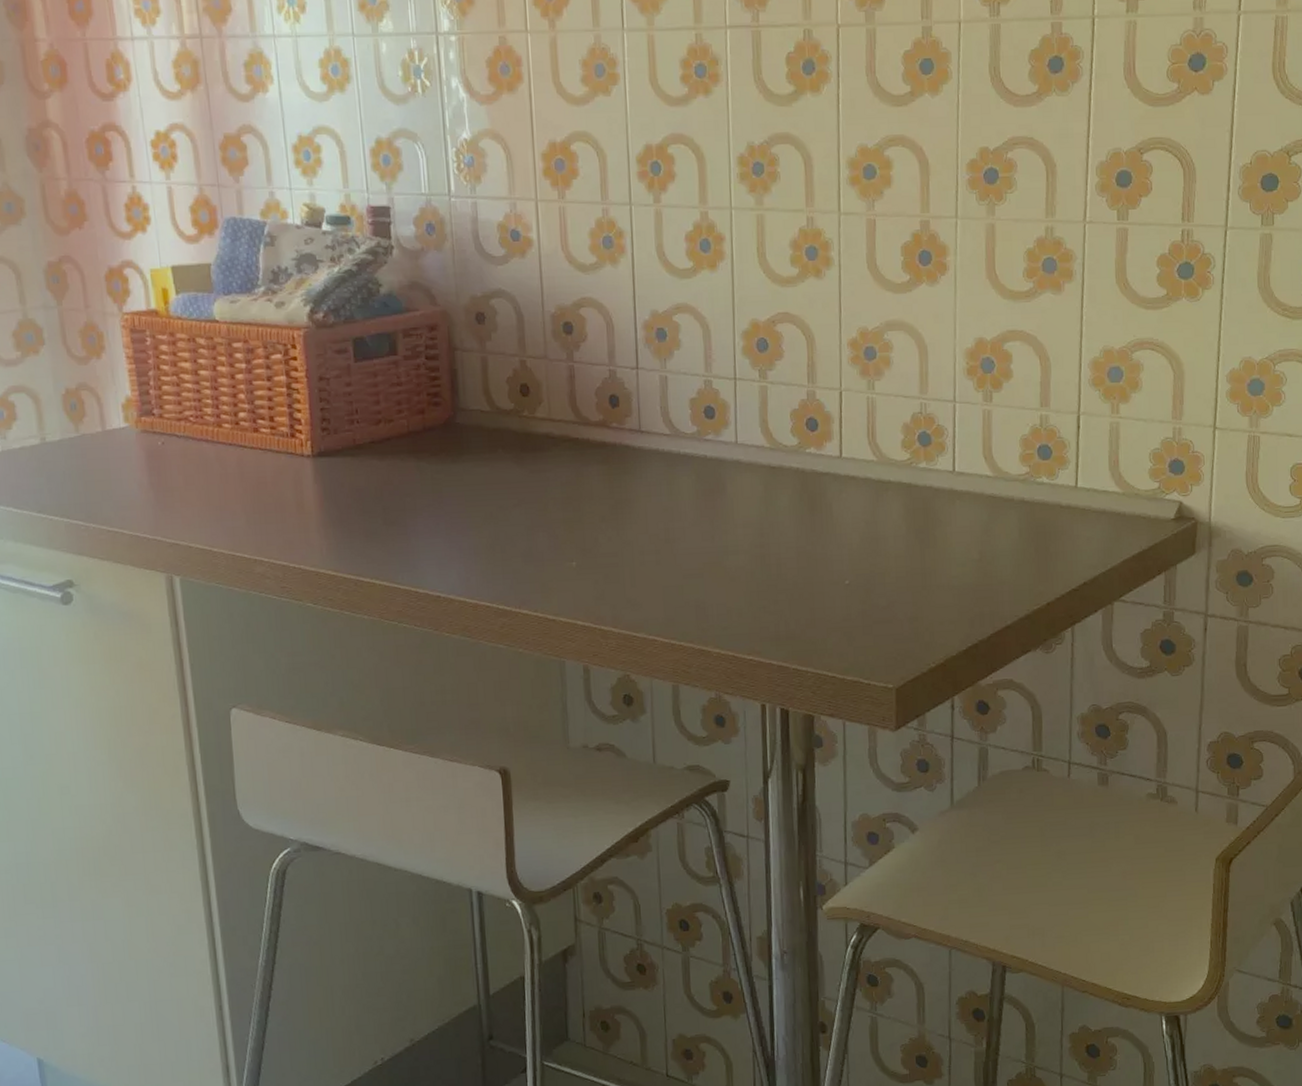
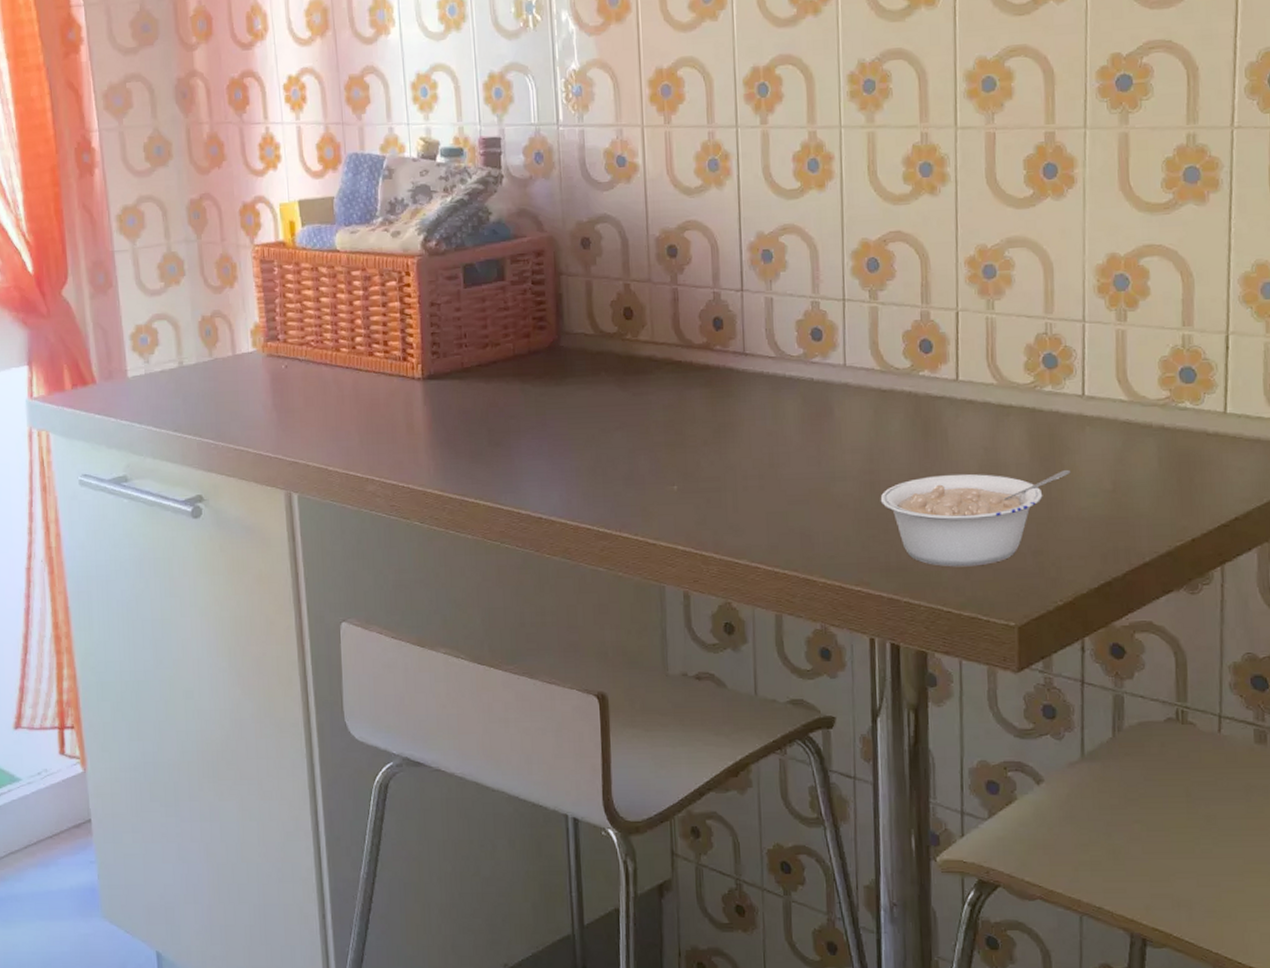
legume: none [770,541,943,635] -> present [880,470,1071,567]

